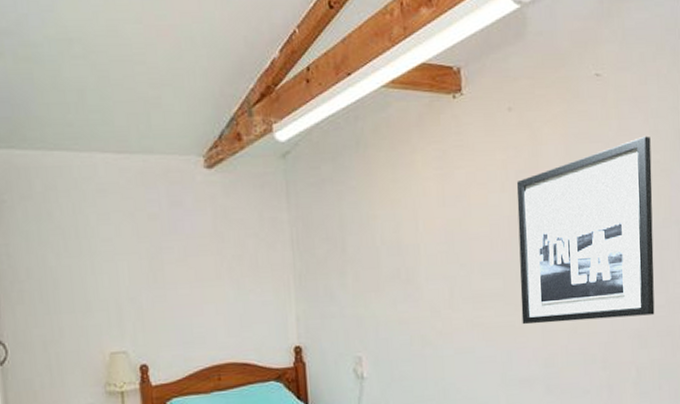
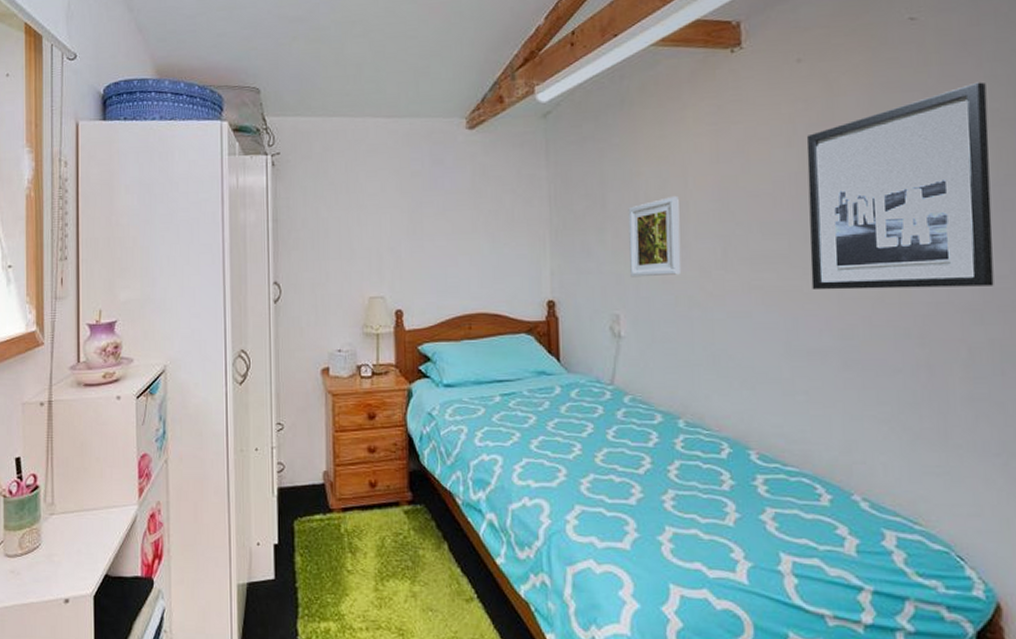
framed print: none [366,238,415,320] -> present [628,195,681,278]

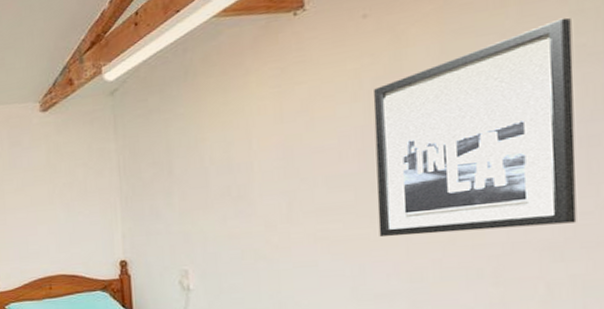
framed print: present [628,195,681,278] -> none [194,157,247,236]

